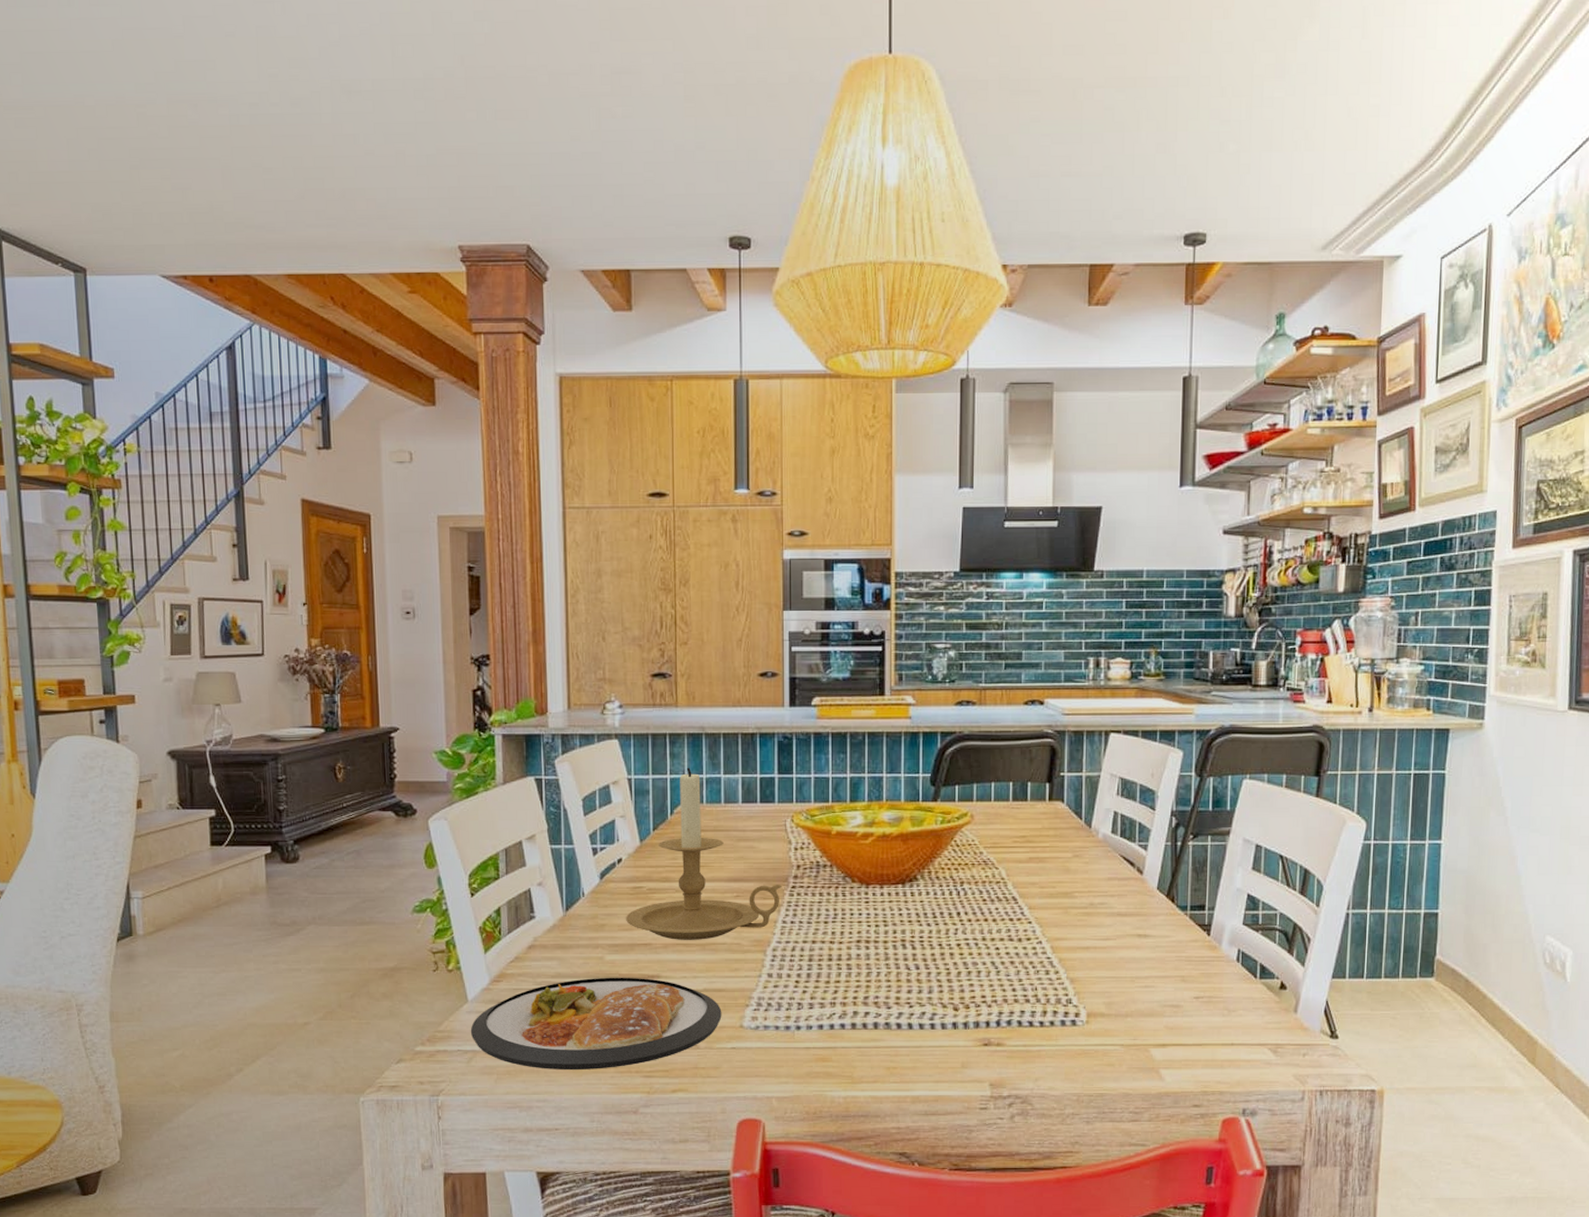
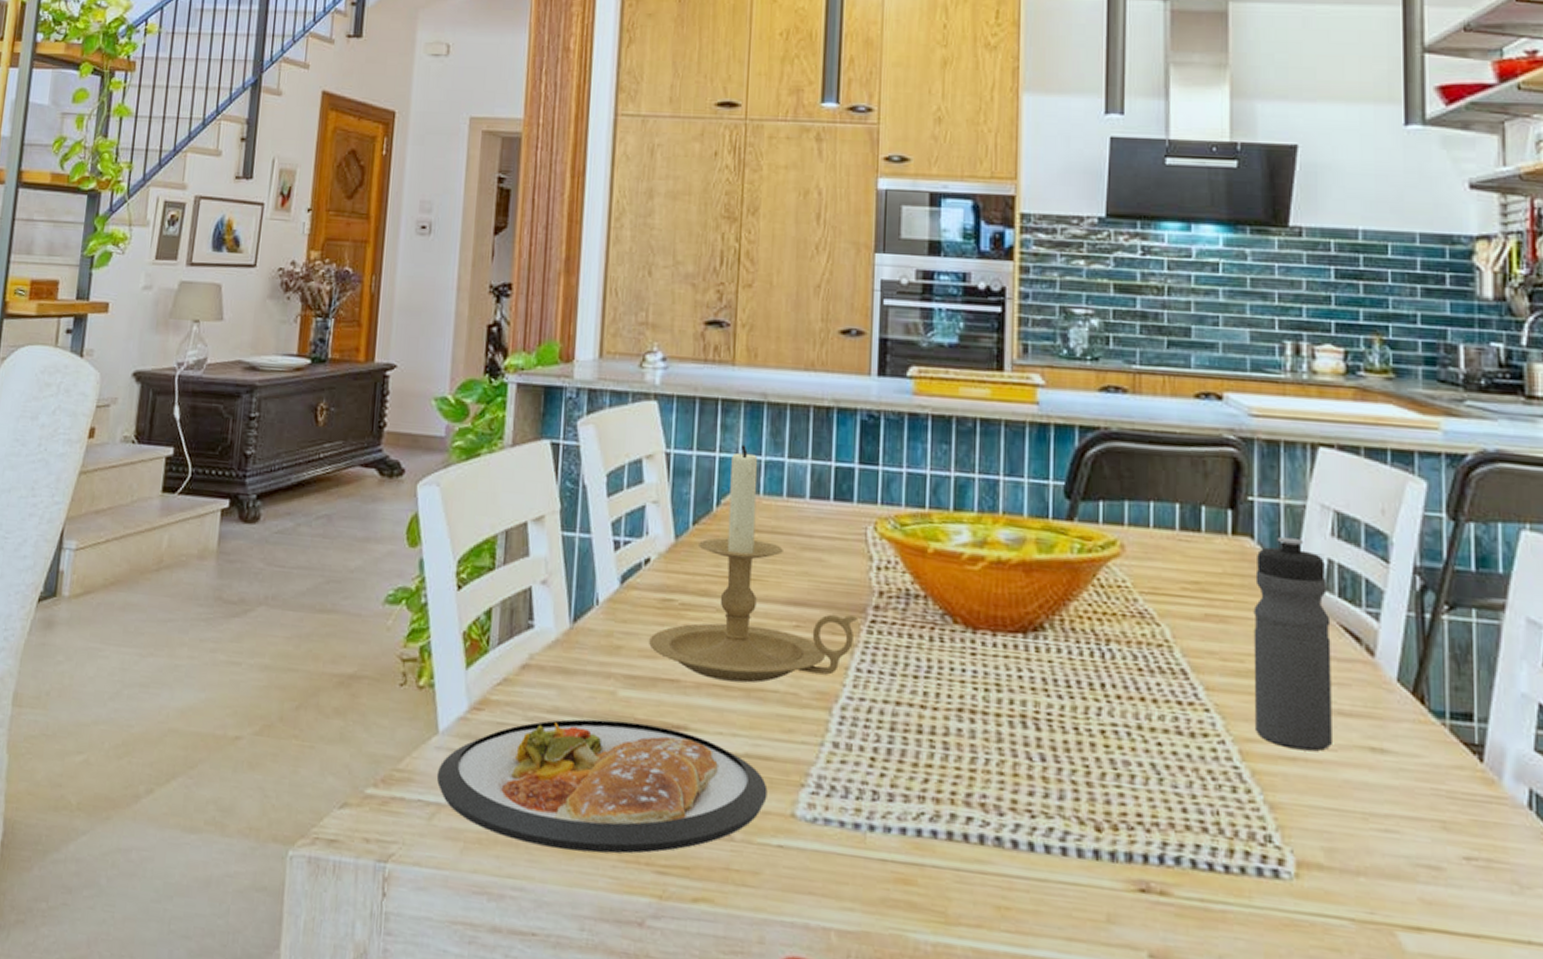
water bottle: none [1061,798,1115,942] -> present [1253,536,1332,752]

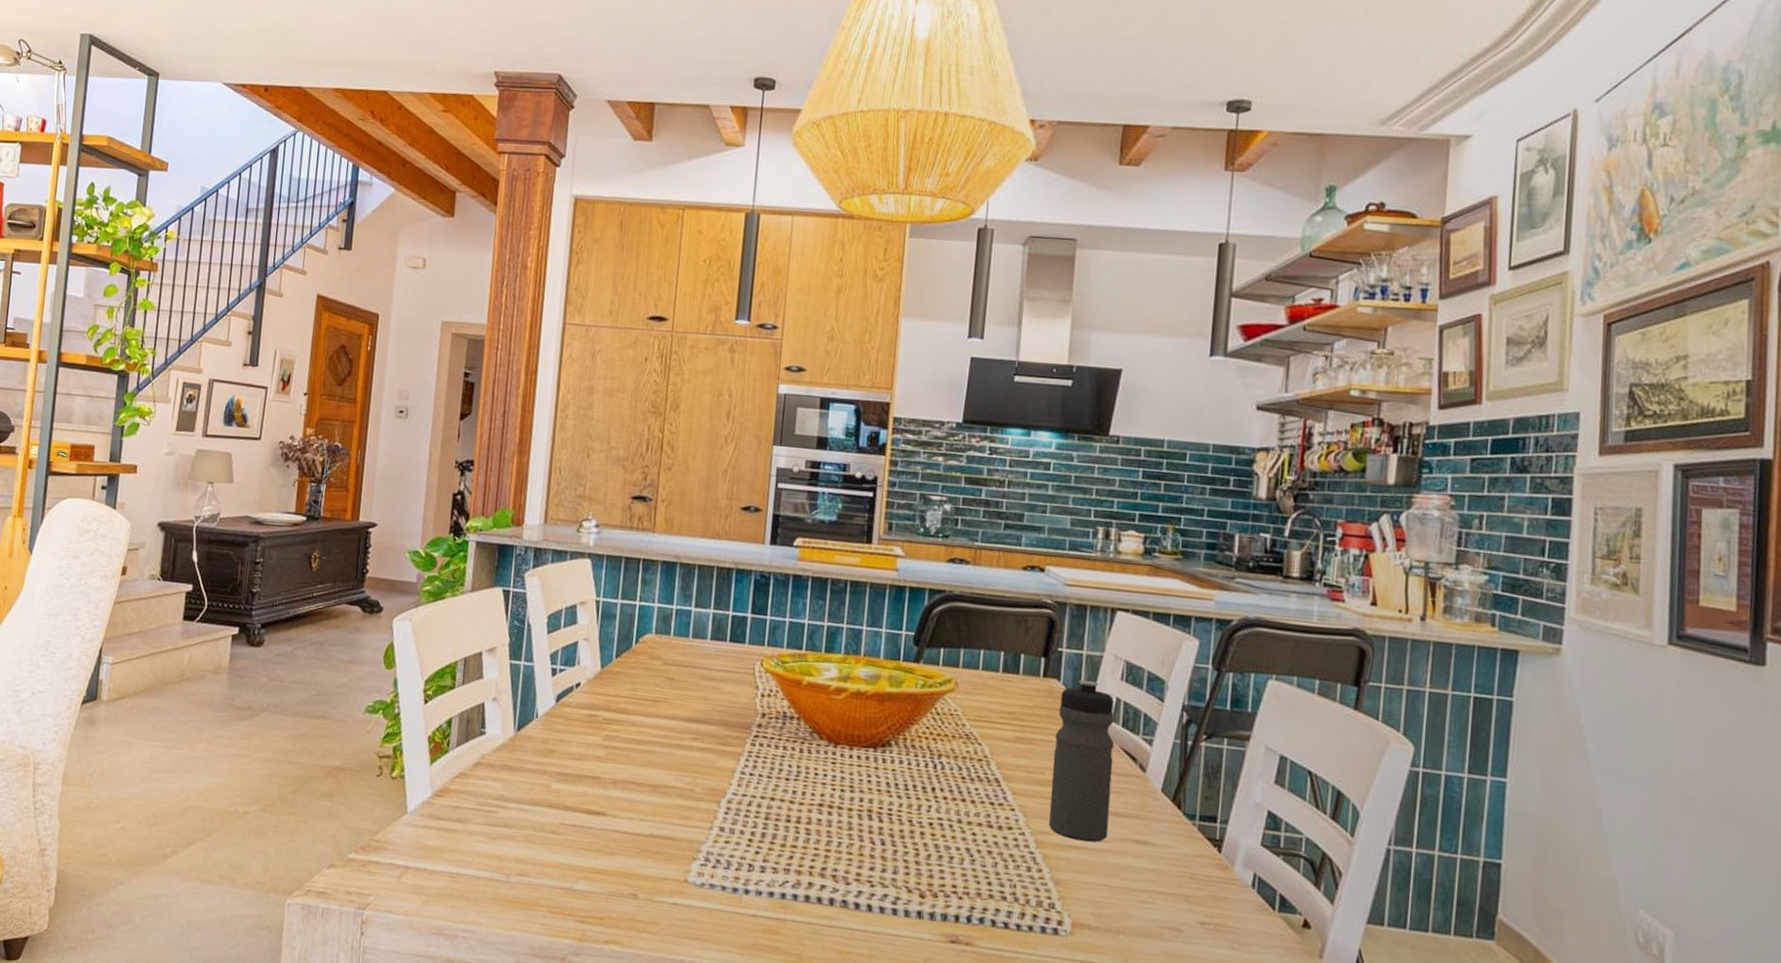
dish: present [436,719,768,854] -> none [405,805,667,907]
candle holder: present [649,444,857,683] -> none [577,596,744,781]

